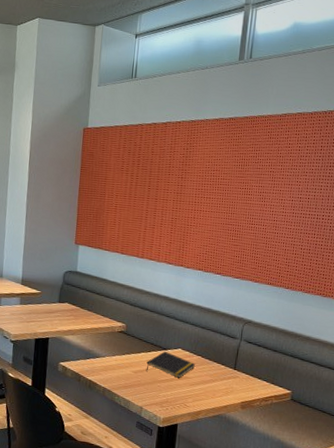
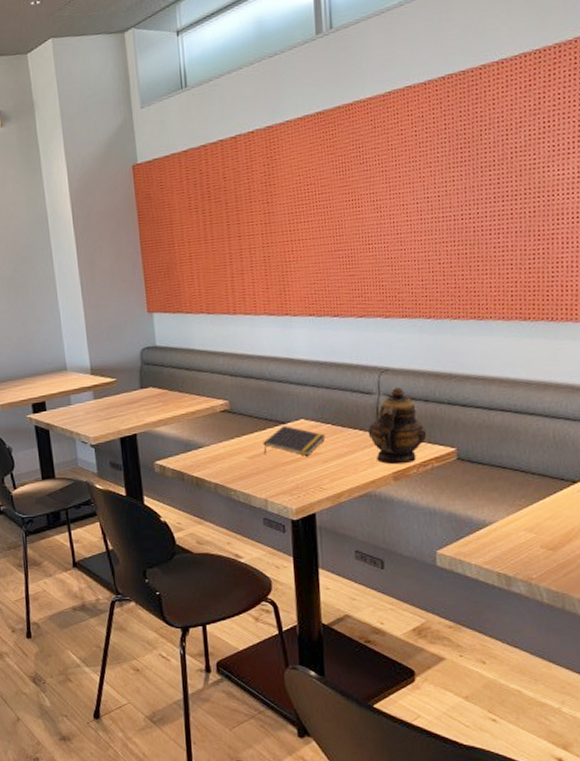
teapot: none [227,337,272,397] -> present [368,387,427,465]

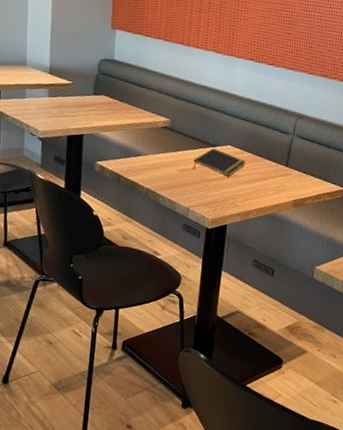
teapot: present [368,387,427,465] -> none [279,132,325,195]

